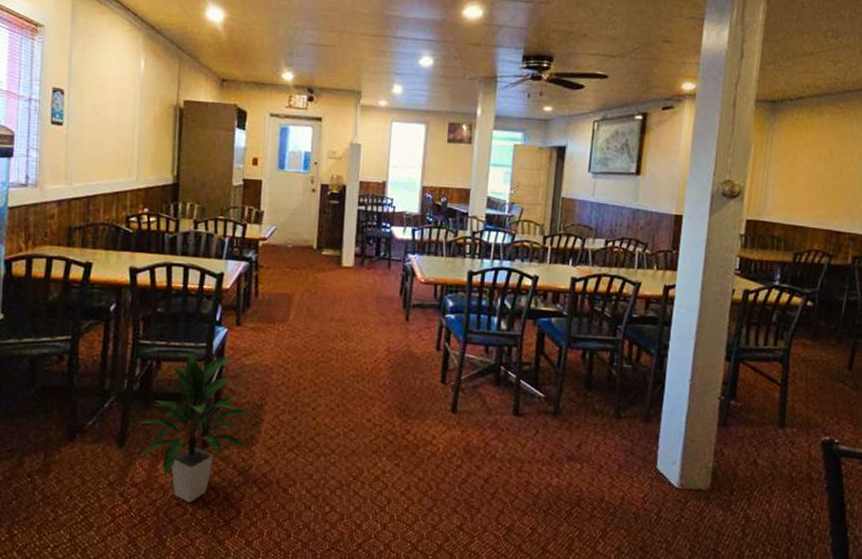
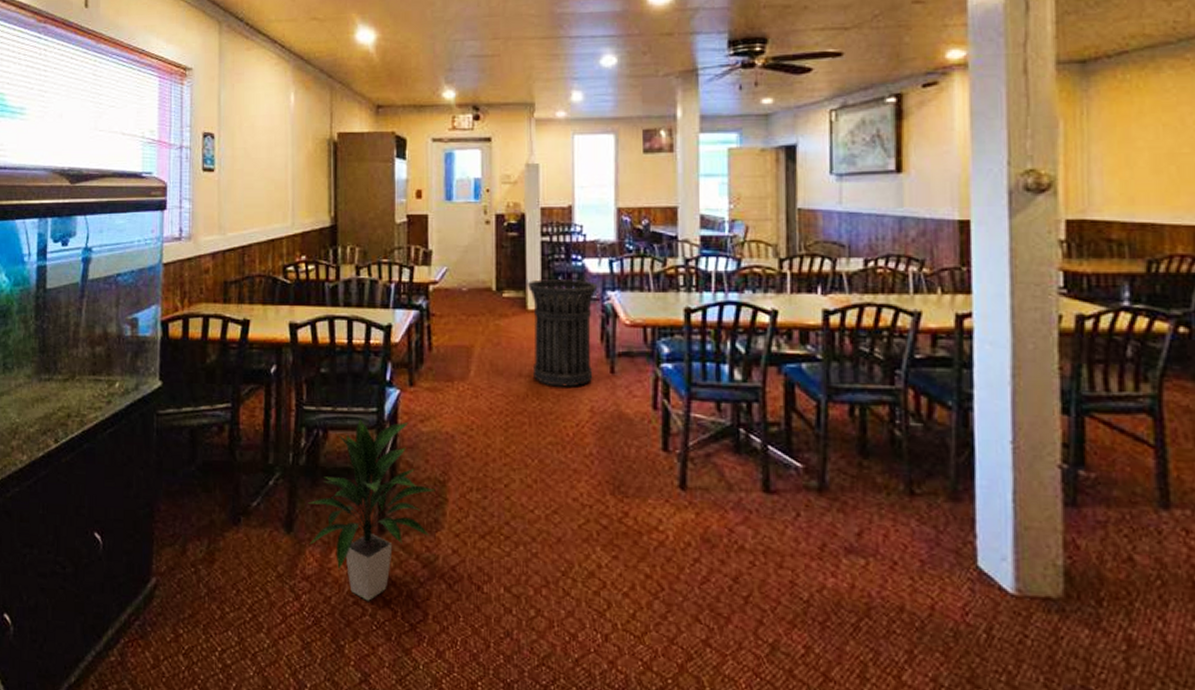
trash can: none [342,241,402,331] -> present [527,279,598,387]

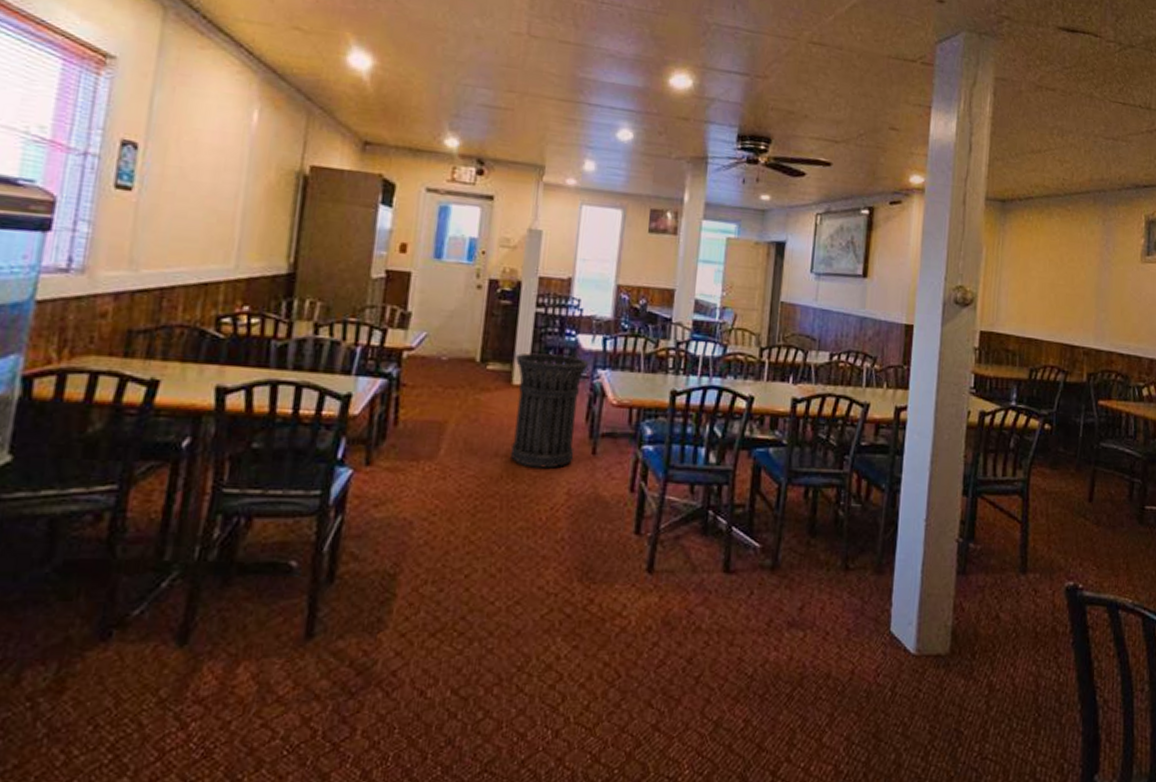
indoor plant: present [308,419,436,601] -> none [208,504,383,721]

